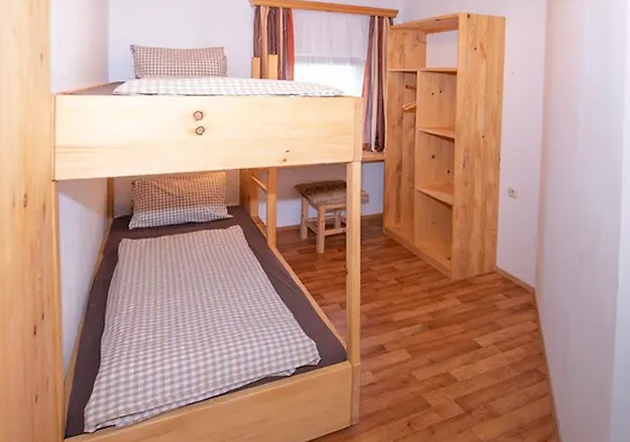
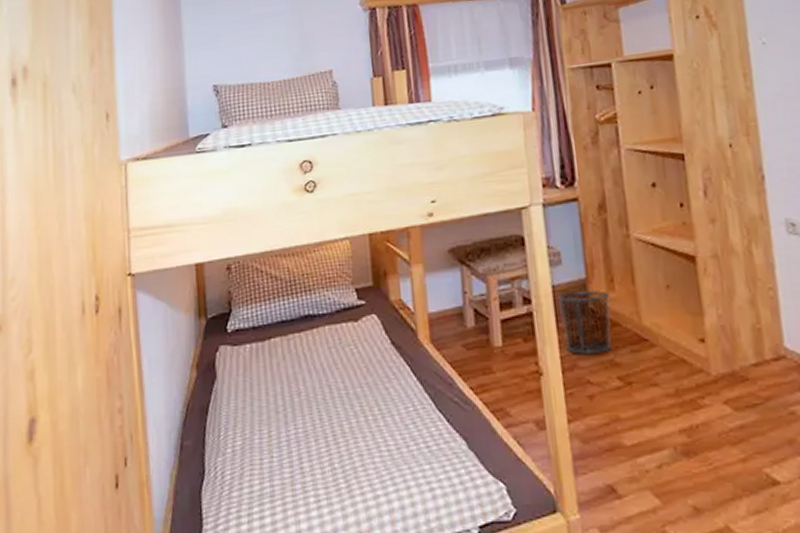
waste bin: none [363,222,397,262] -> present [557,290,612,354]

